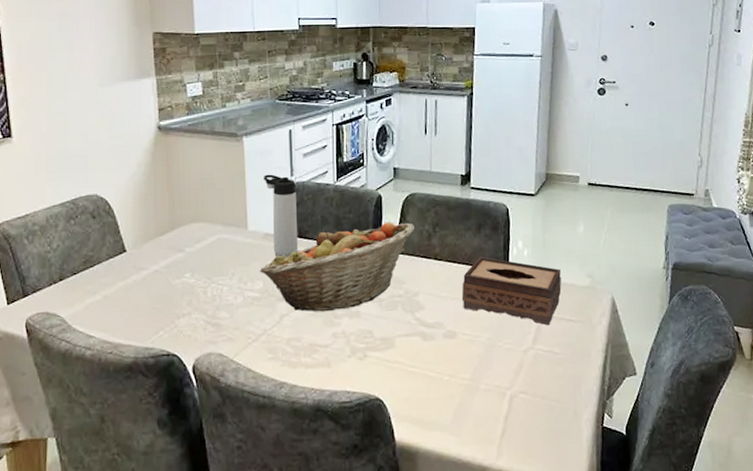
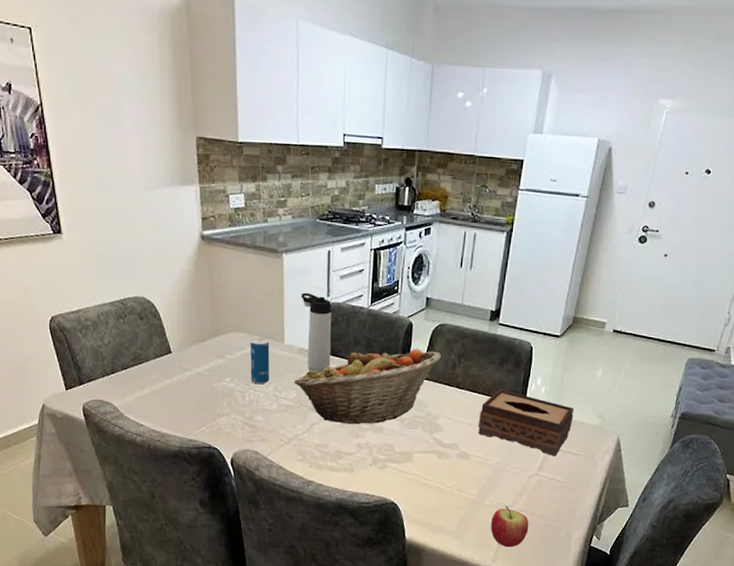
beverage can: none [211,226,233,277] -> present [250,338,270,385]
apple: none [489,389,532,439] -> present [491,506,529,548]

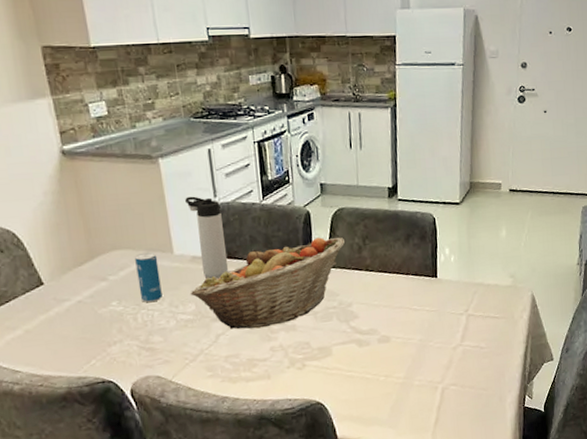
tissue box: present [478,389,574,457] -> none [393,265,487,324]
apple: present [491,506,529,548] -> none [423,383,462,426]

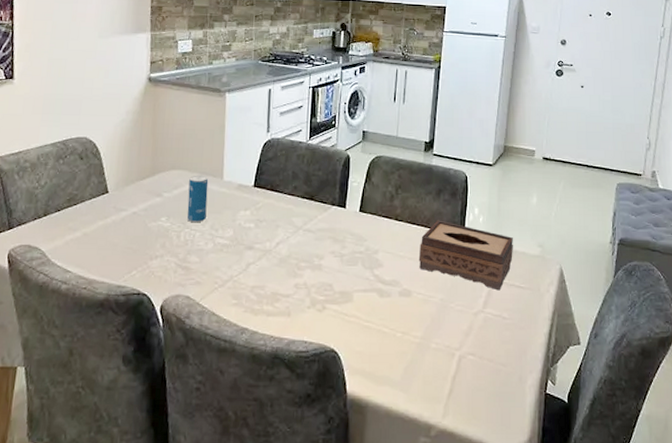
thermos bottle: present [185,196,229,279] -> none [242,129,271,208]
fruit basket: present [190,237,346,329] -> none [230,181,379,263]
tissue box: none [393,265,487,324] -> present [418,220,514,291]

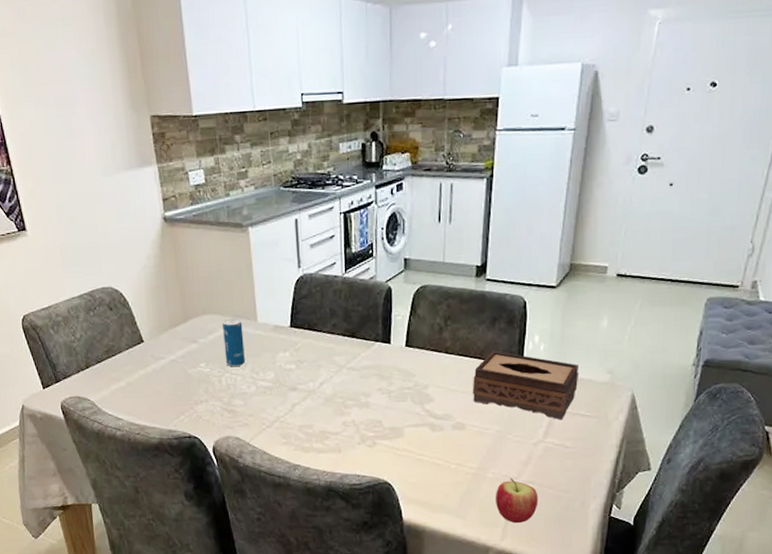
apple: none [438,349,479,399] -> present [496,478,538,524]

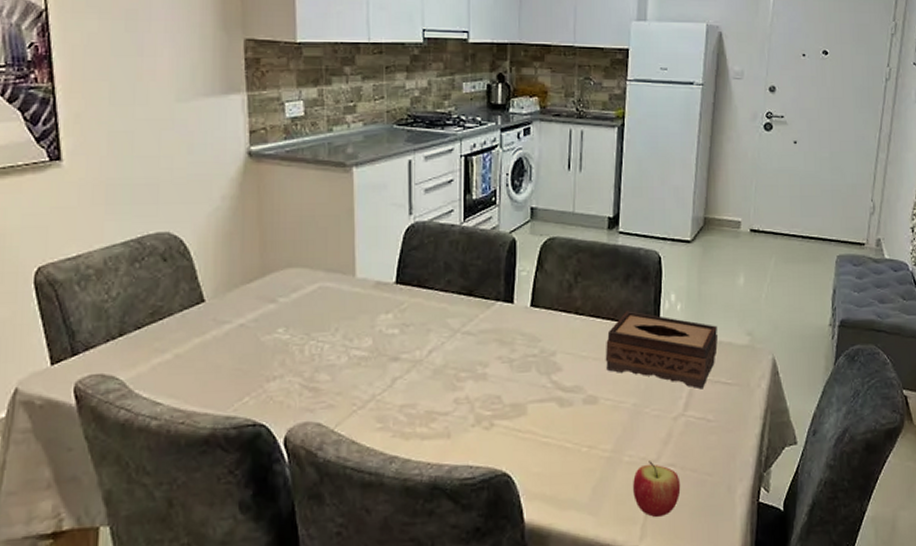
beverage can: present [222,318,245,367] -> none [311,272,337,333]

